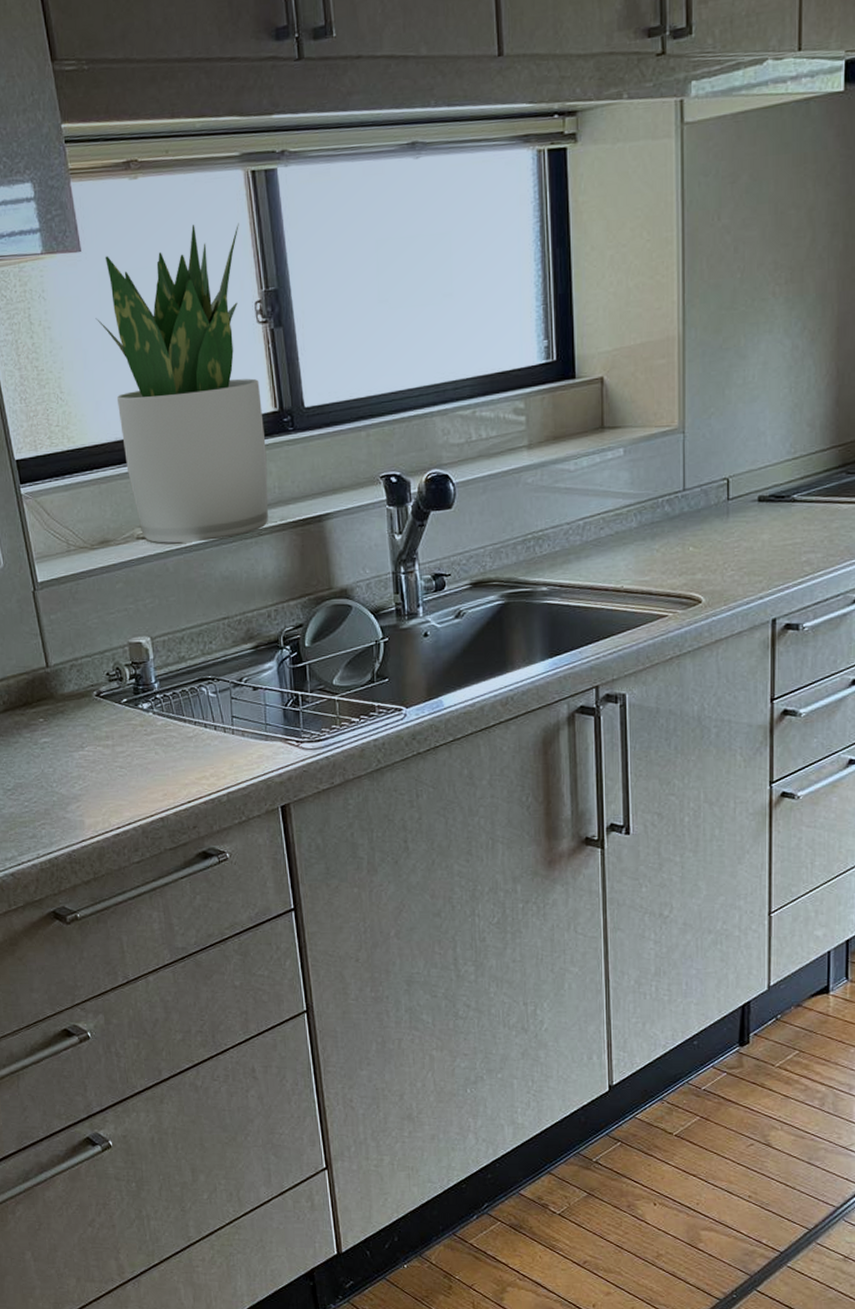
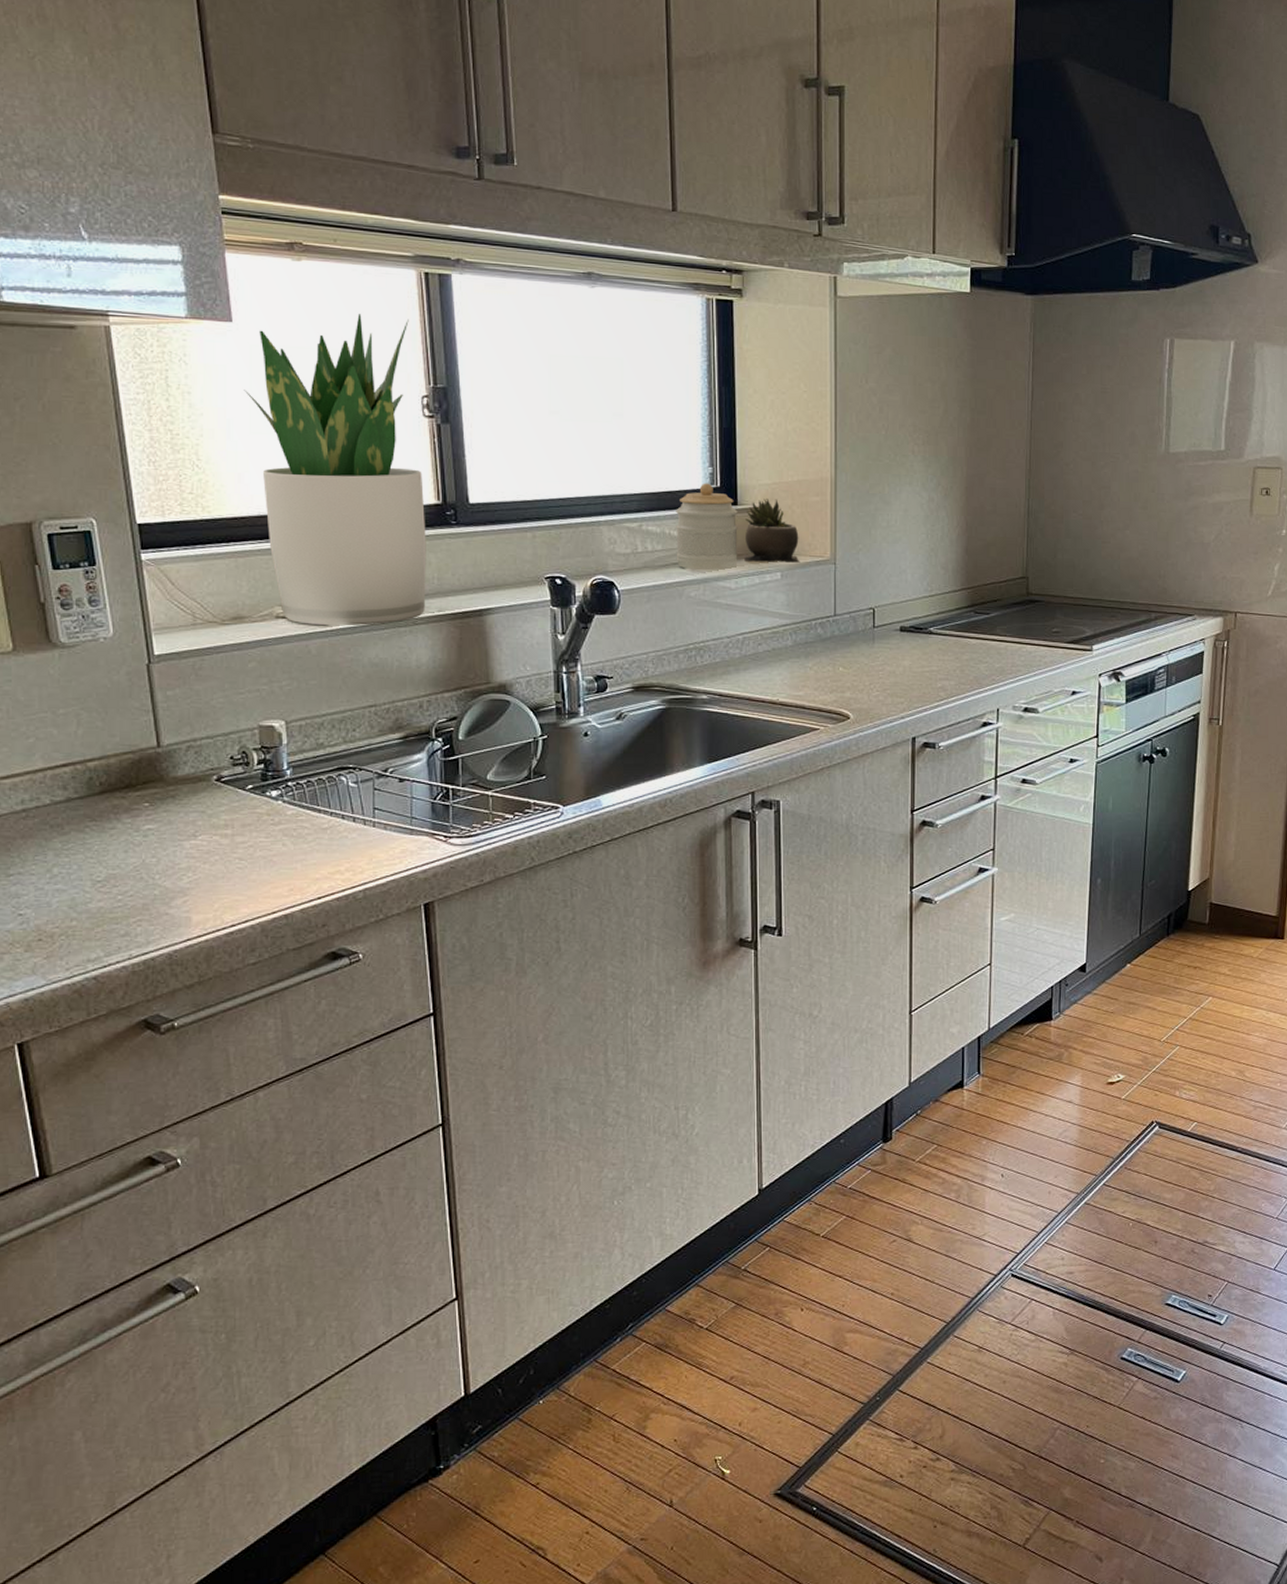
jar: none [510,357,577,454] -> present [676,483,738,571]
succulent plant: none [582,367,645,441] -> present [743,499,800,563]

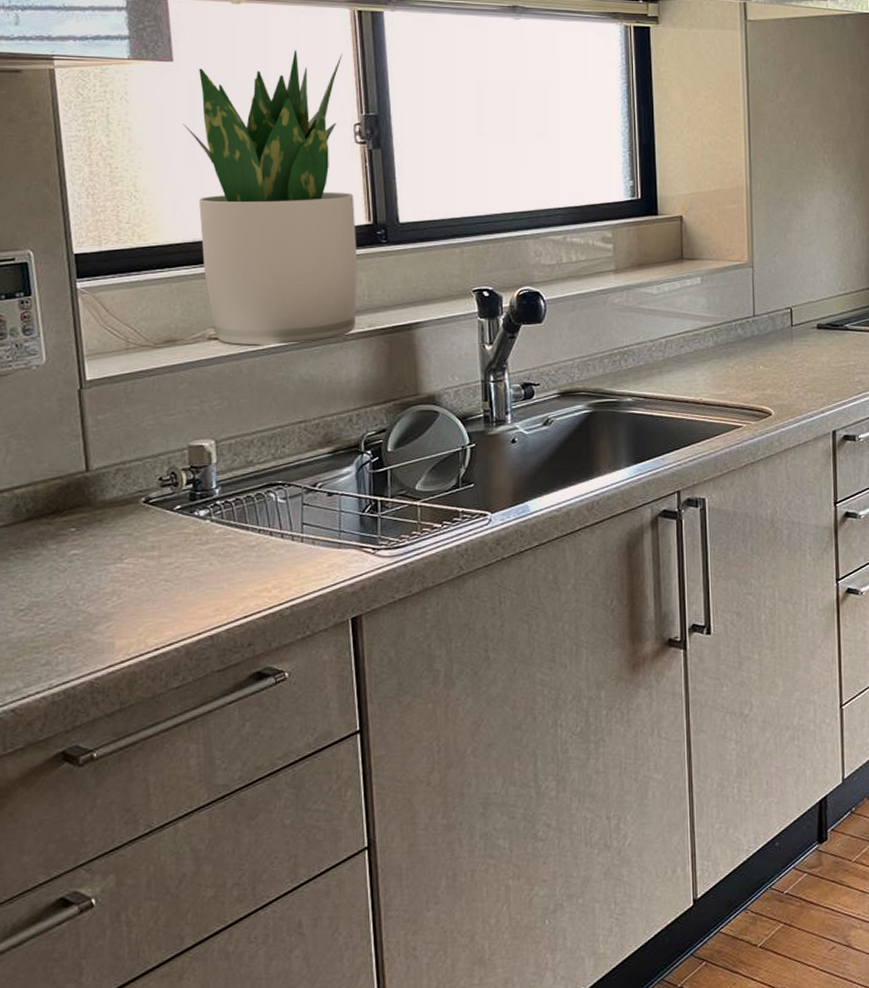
jar: present [676,483,738,571] -> none [599,195,659,278]
succulent plant: present [743,499,800,563] -> none [664,208,719,269]

